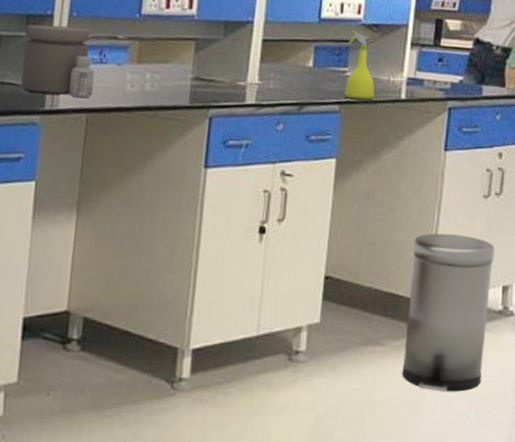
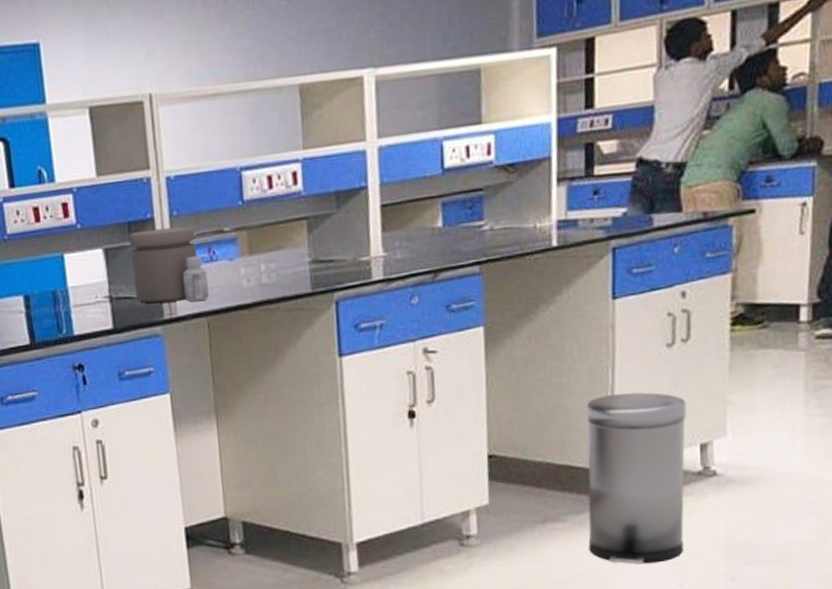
spray bottle: present [344,30,375,100] -> none [480,175,521,256]

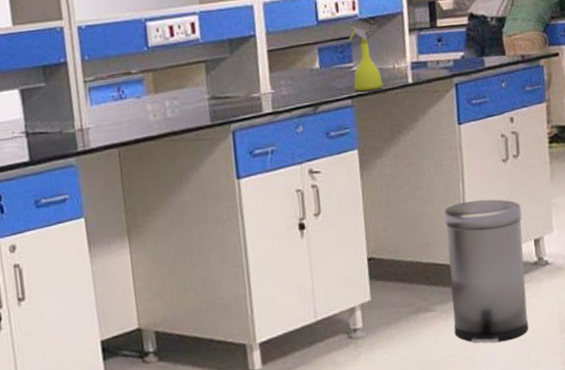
jar: present [130,226,197,304] -> none [44,69,108,138]
medicine bottle: present [183,256,209,302] -> none [95,95,119,135]
spray bottle: none [480,175,521,256] -> present [349,26,384,92]

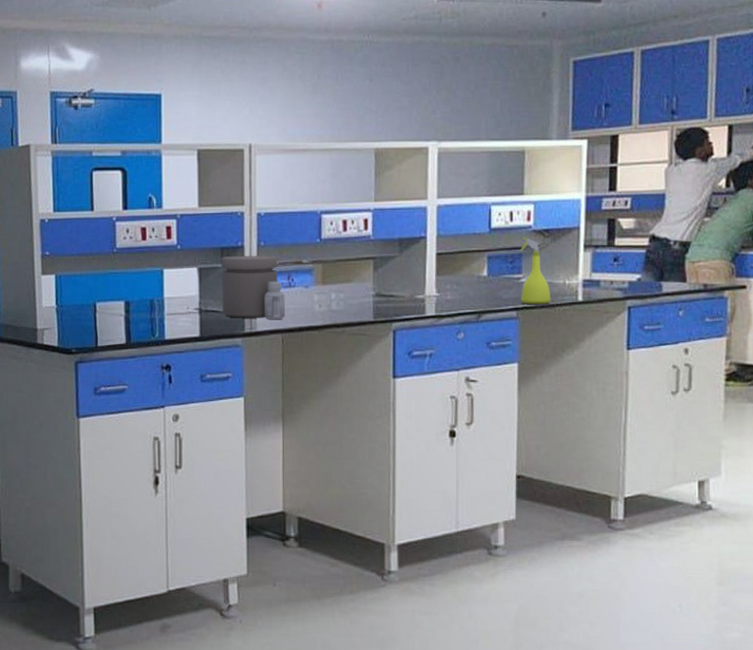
jar: none [44,69,108,138] -> present [222,255,278,318]
medicine bottle: none [95,95,119,135] -> present [264,282,285,320]
pedal bin: present [444,199,529,344] -> none [600,430,687,584]

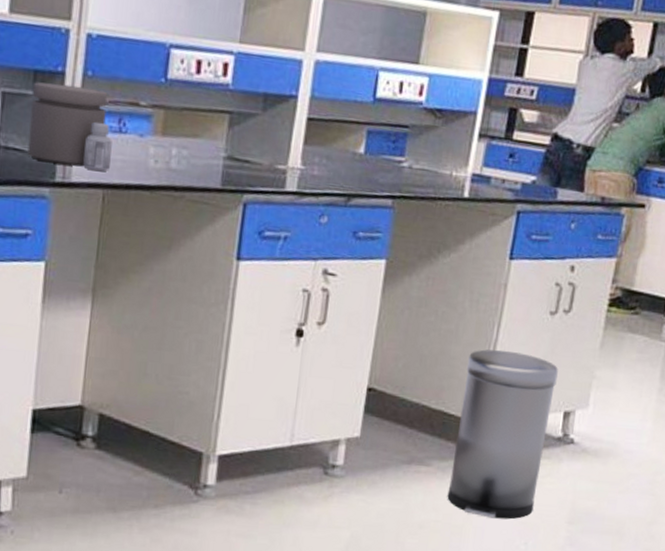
spray bottle: present [520,237,552,305] -> none [399,114,436,196]
pedal bin: none [600,430,687,584] -> present [447,349,558,519]

